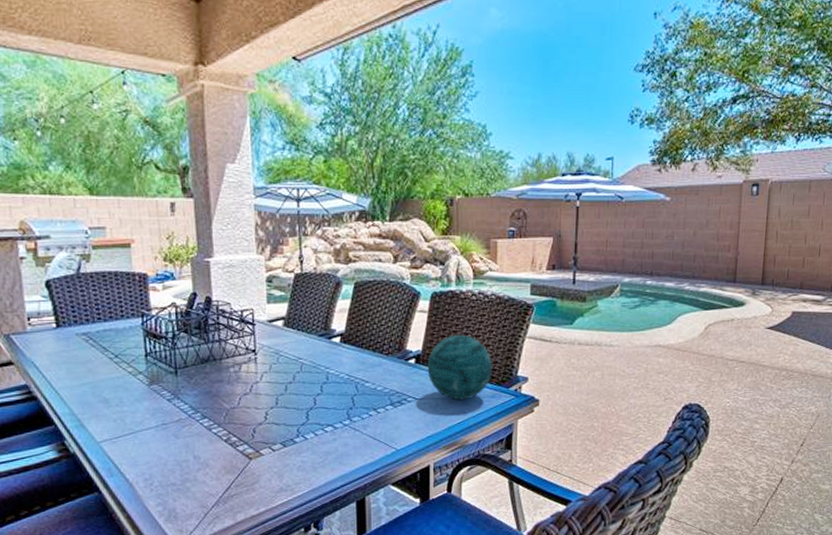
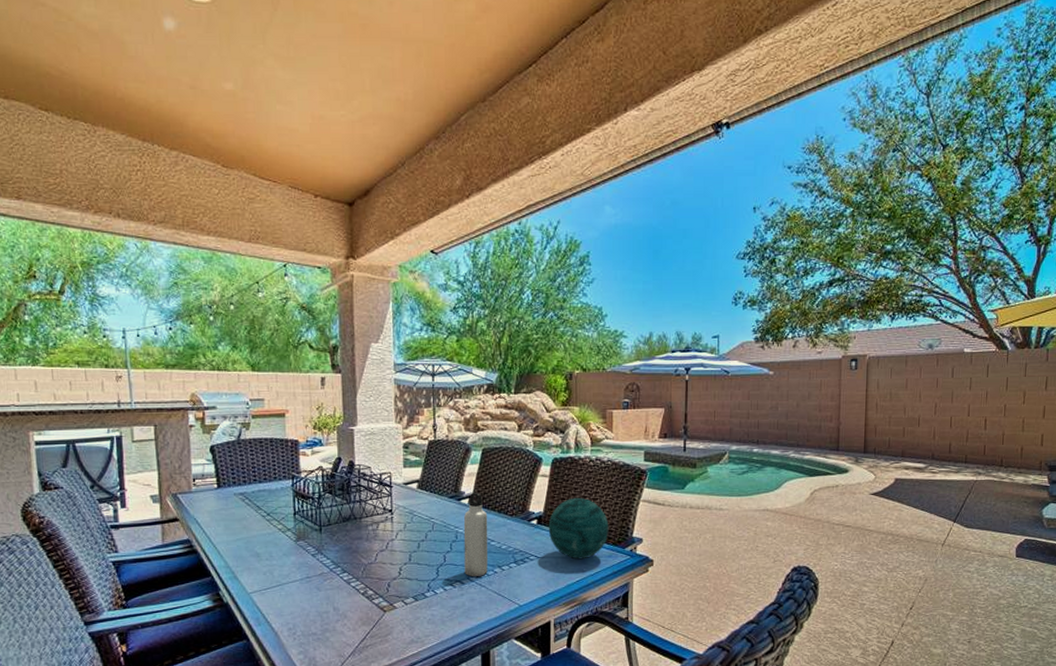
water bottle: none [335,329,362,420] -> present [463,492,488,576]

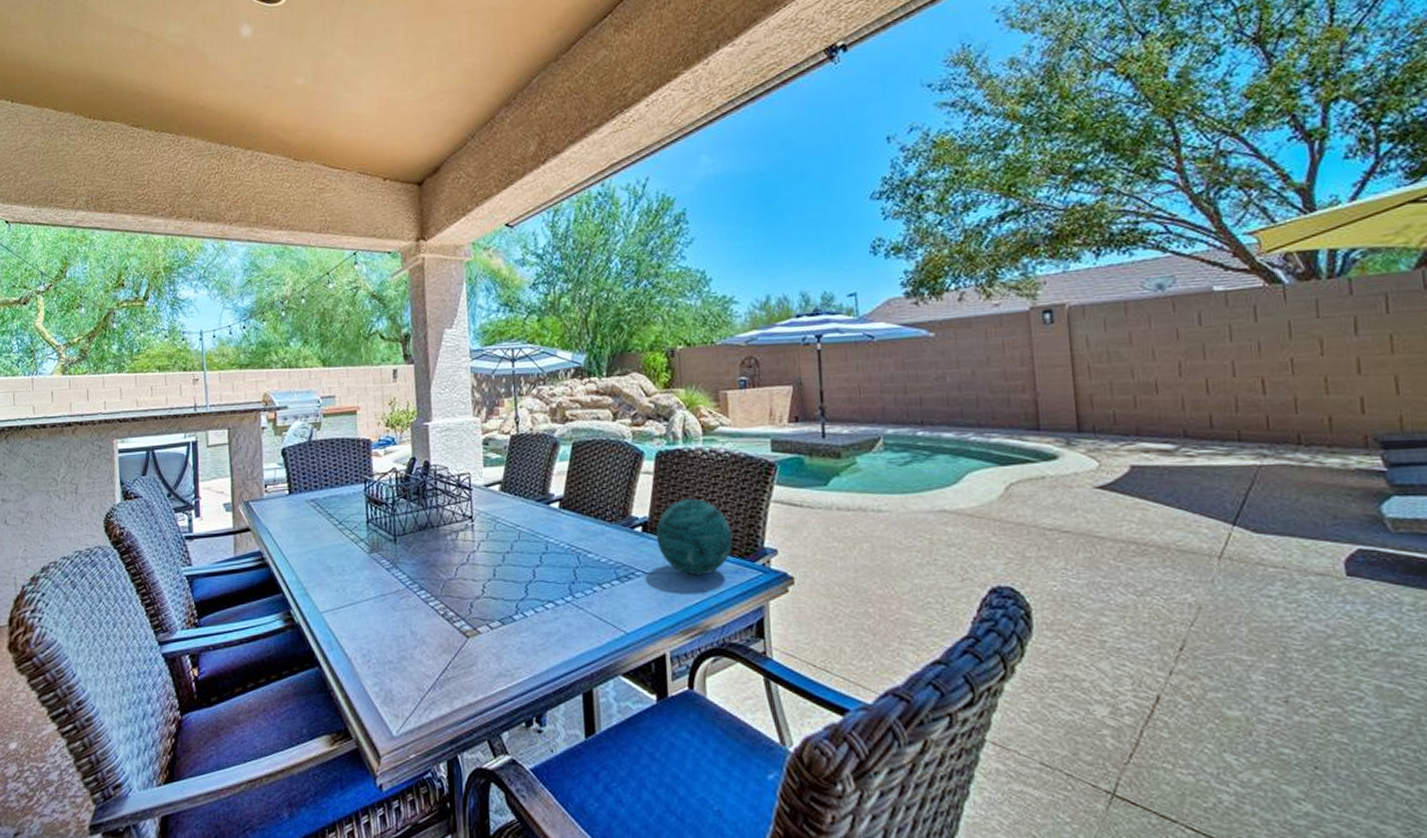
water bottle: present [463,492,488,576] -> none [554,494,585,596]

